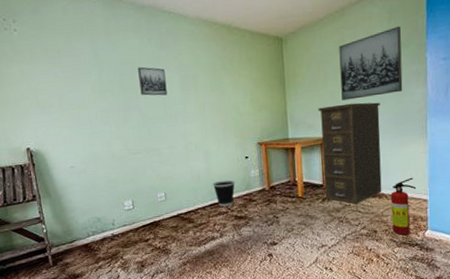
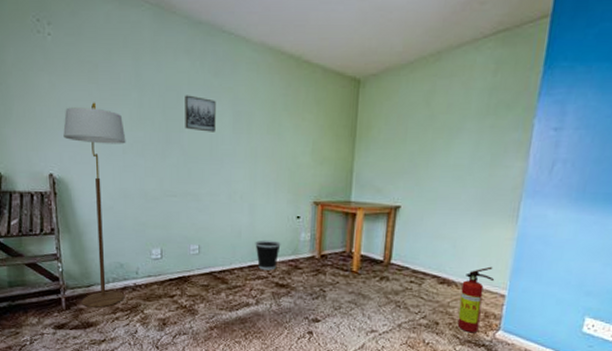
floor lamp: none [35,82,105,261] -> present [63,102,126,308]
filing cabinet: present [318,102,382,204] -> none [384,169,467,289]
wall art: present [339,26,403,100] -> none [421,81,507,165]

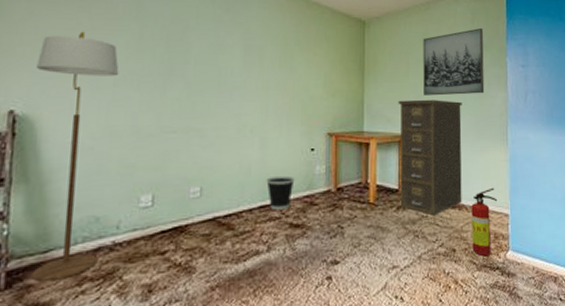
wall art: present [185,95,216,132] -> none [191,28,226,65]
filing cabinet: none [384,169,467,289] -> present [398,99,462,216]
wall art: none [421,81,507,165] -> present [423,27,485,96]

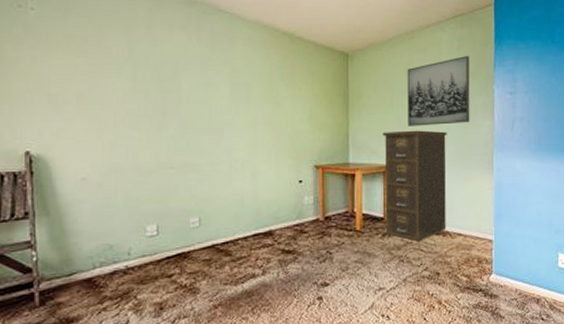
floor lamp: present [31,31,119,281] -> none [45,75,118,300]
wastebasket: present [266,175,295,210] -> none [258,206,285,238]
fire extinguisher: present [471,187,498,257] -> none [455,215,482,280]

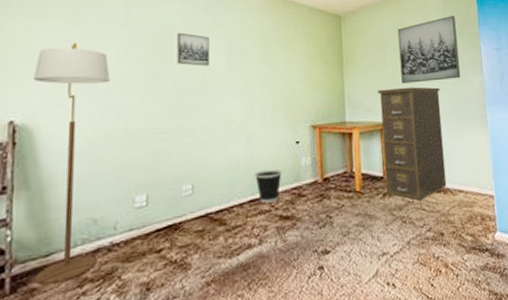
floor lamp: none [45,75,118,300] -> present [33,42,111,285]
wall art: none [181,68,214,103] -> present [177,32,209,66]
wastebasket: none [258,206,285,238] -> present [255,169,282,204]

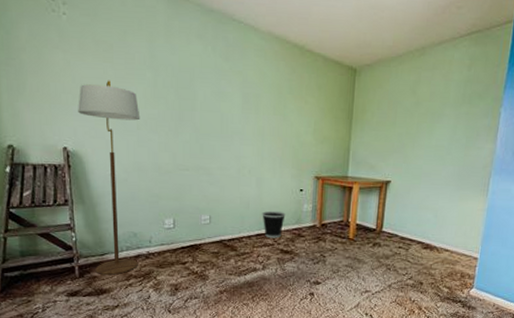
wall art: present [177,32,209,66] -> none [197,76,226,112]
filing cabinet: present [377,87,447,201] -> none [376,148,447,253]
wall art: present [397,15,461,84] -> none [408,75,479,146]

